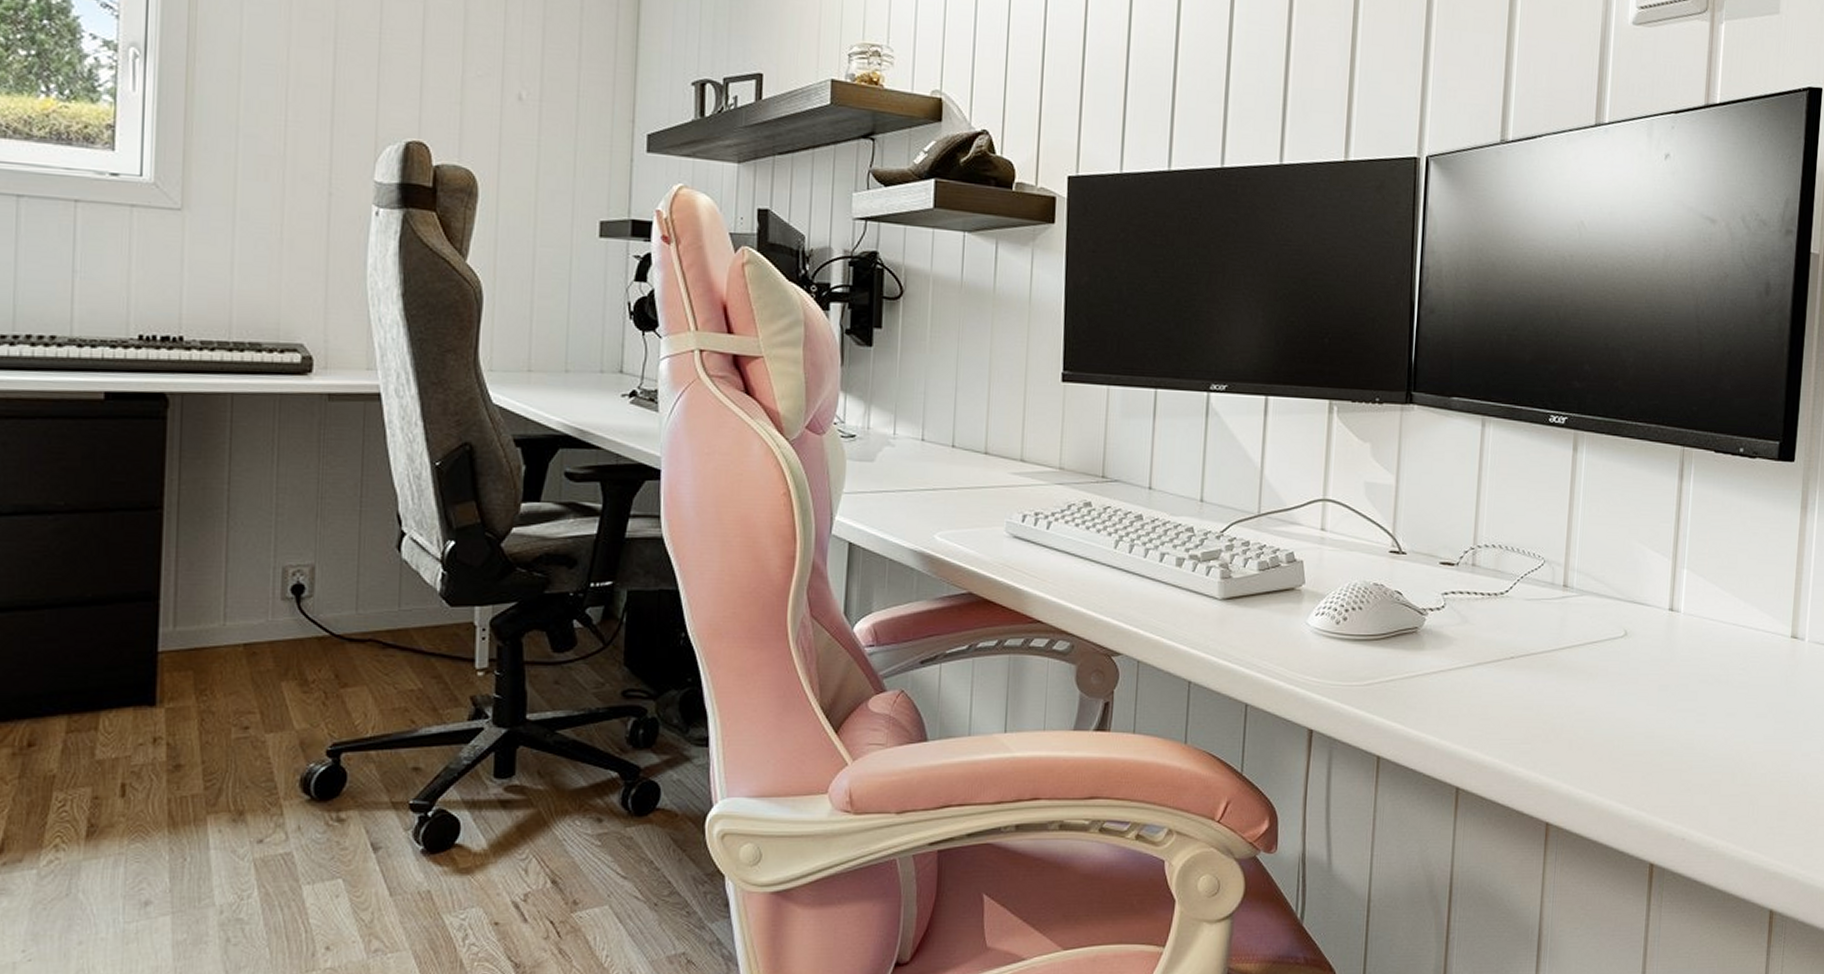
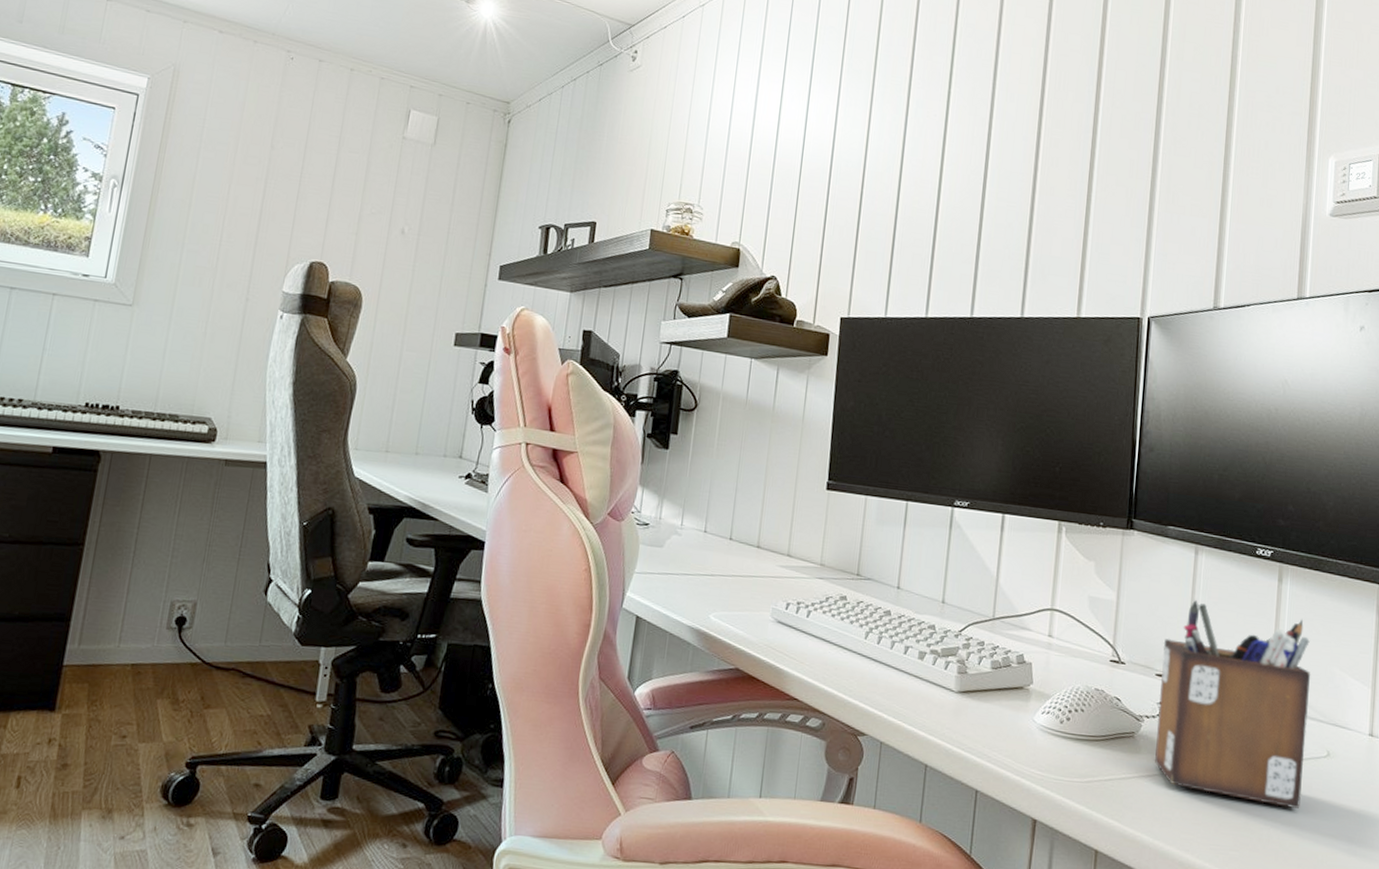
desk organizer: none [1440,477,1608,693] -> present [1155,599,1311,808]

